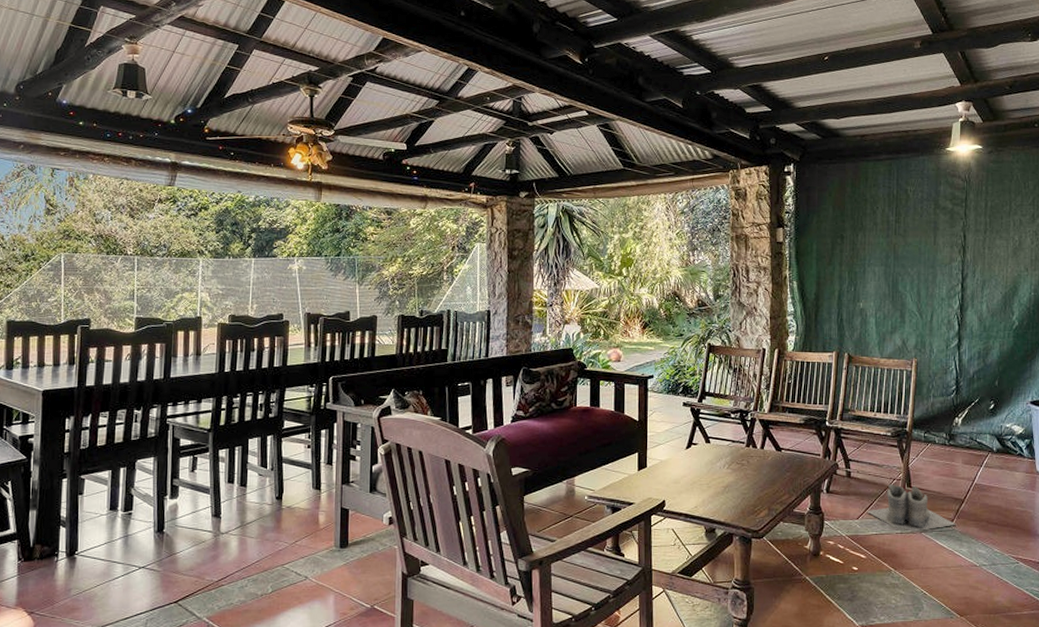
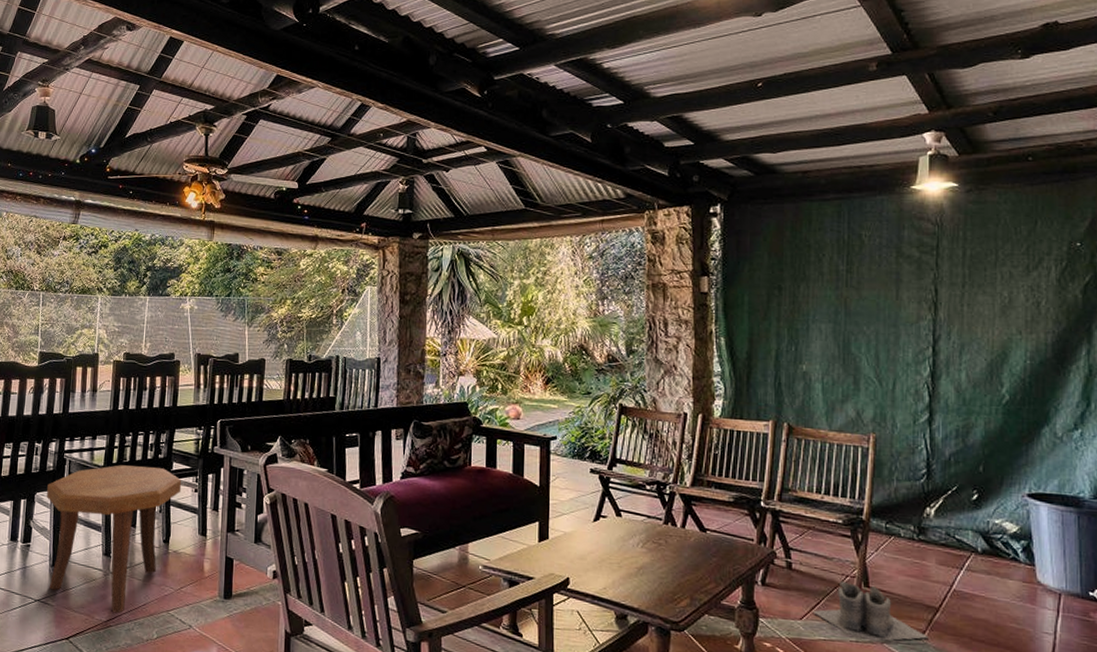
side table: none [149,426,294,572] -> present [47,465,182,614]

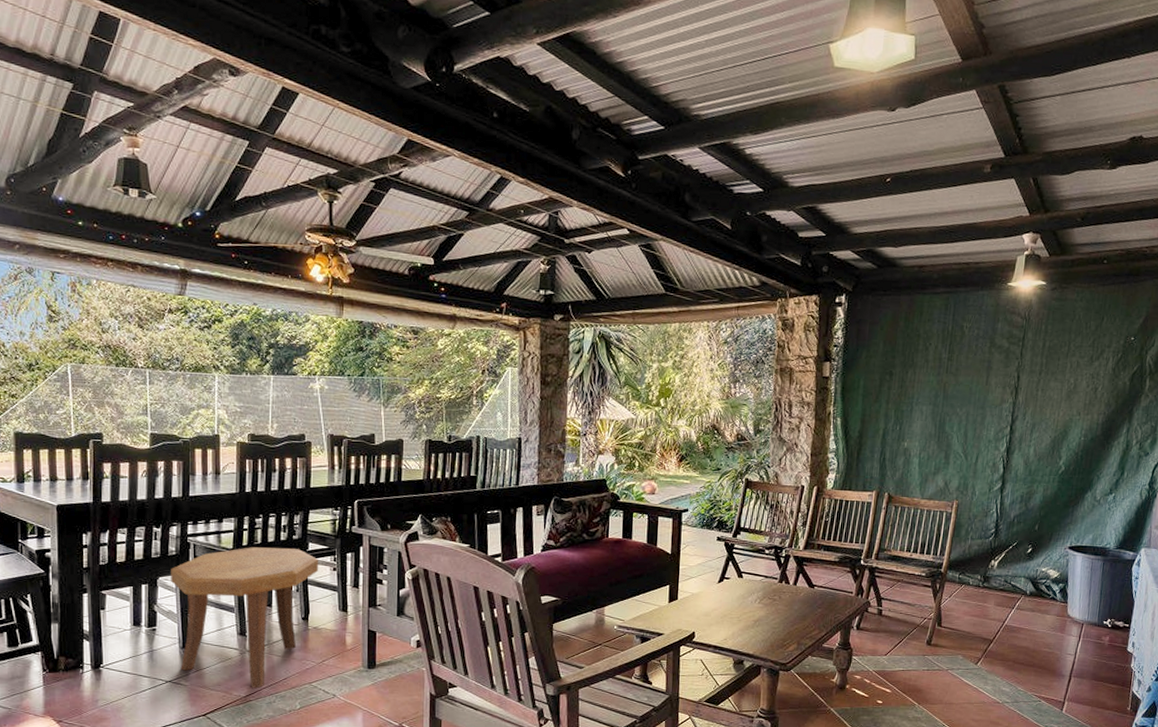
boots: present [813,581,929,642] -> none [895,623,983,669]

